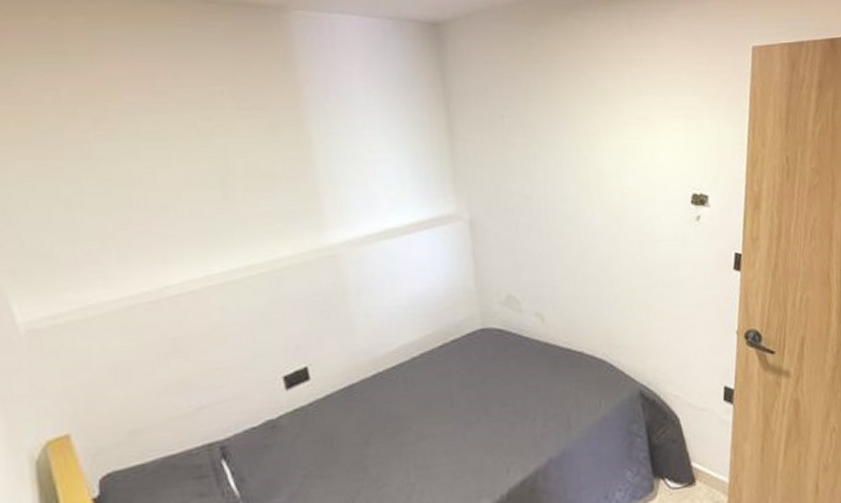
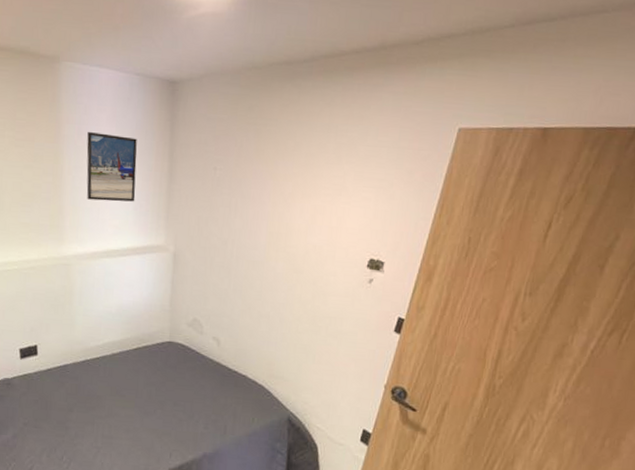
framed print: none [337,89,411,172] -> present [86,131,137,202]

